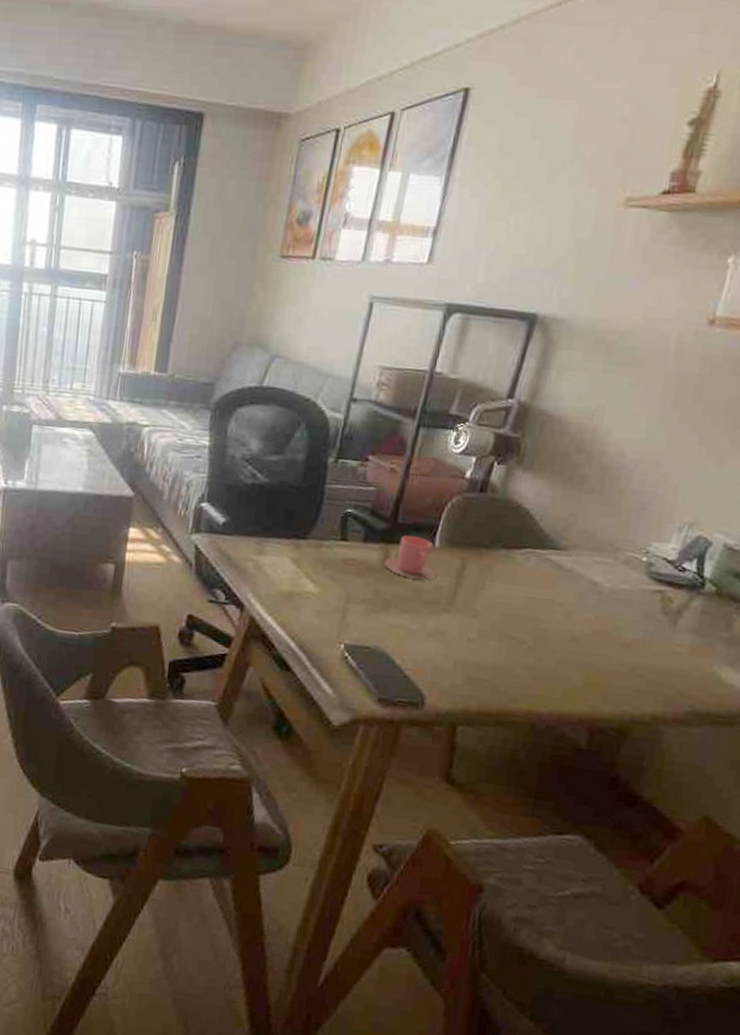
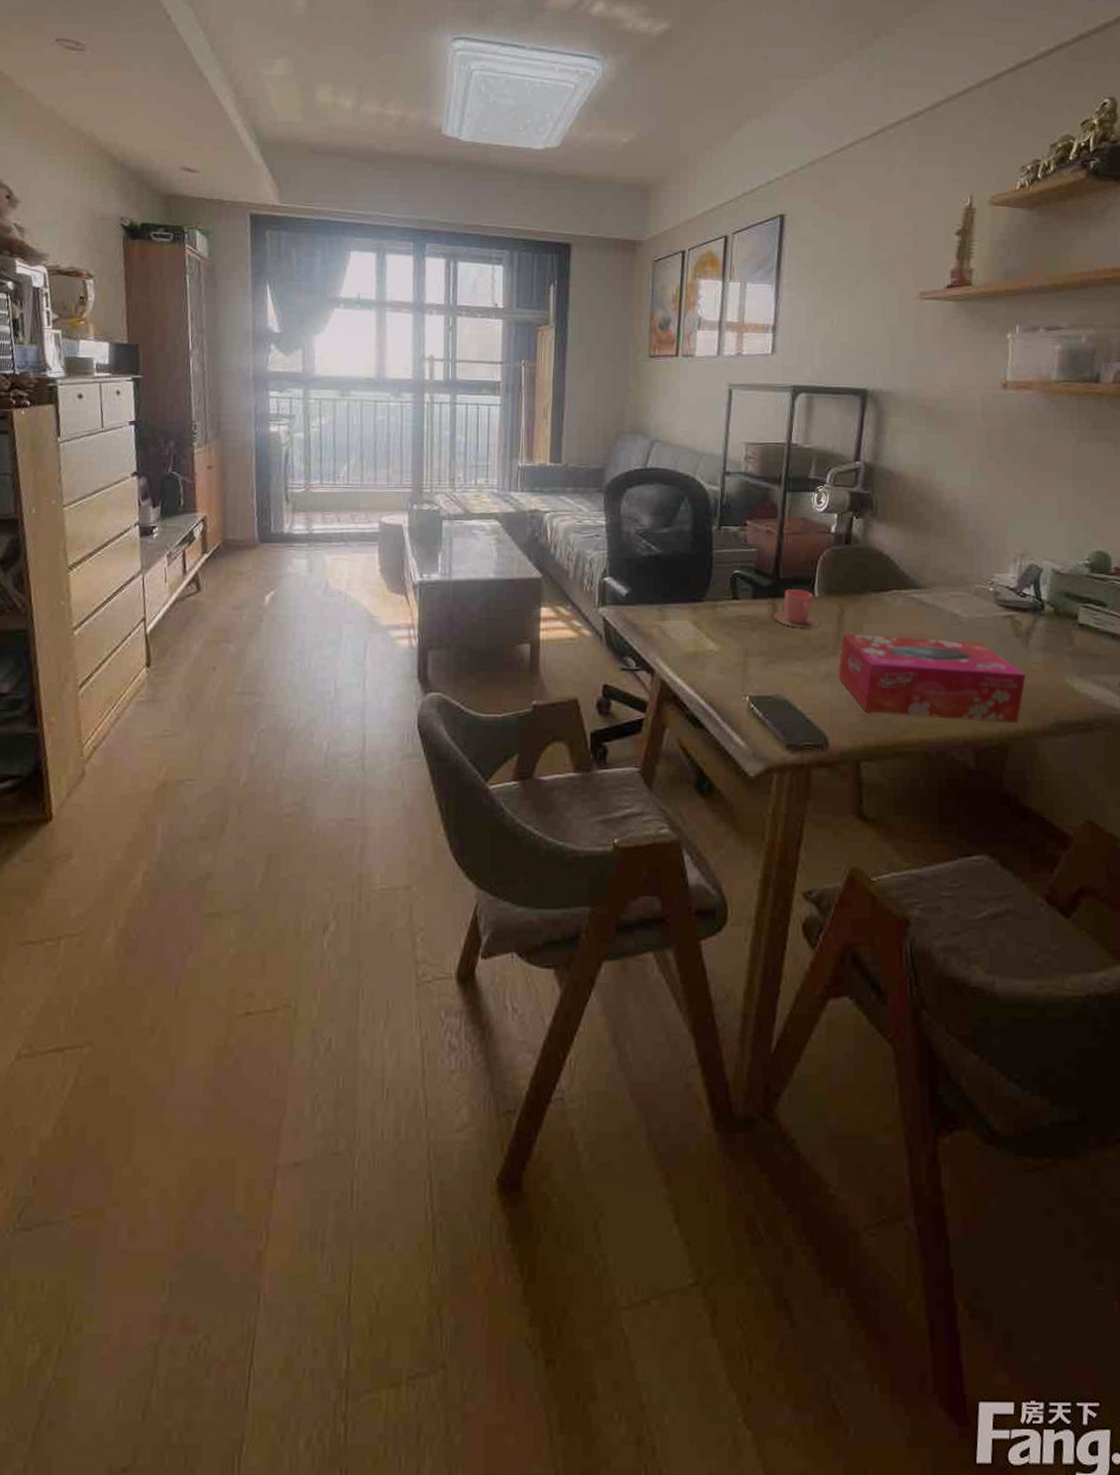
tissue box: none [447,589,666,706] -> present [838,633,1026,722]

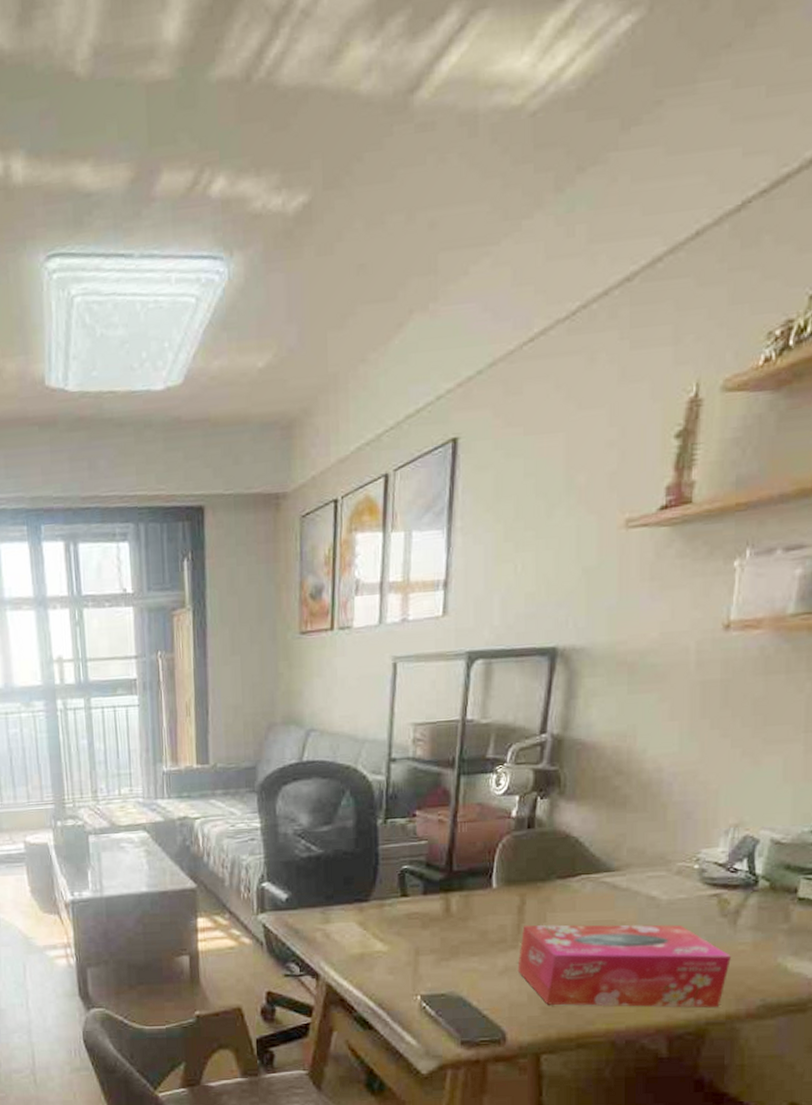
cup: present [772,589,820,628] -> none [445,881,498,922]

